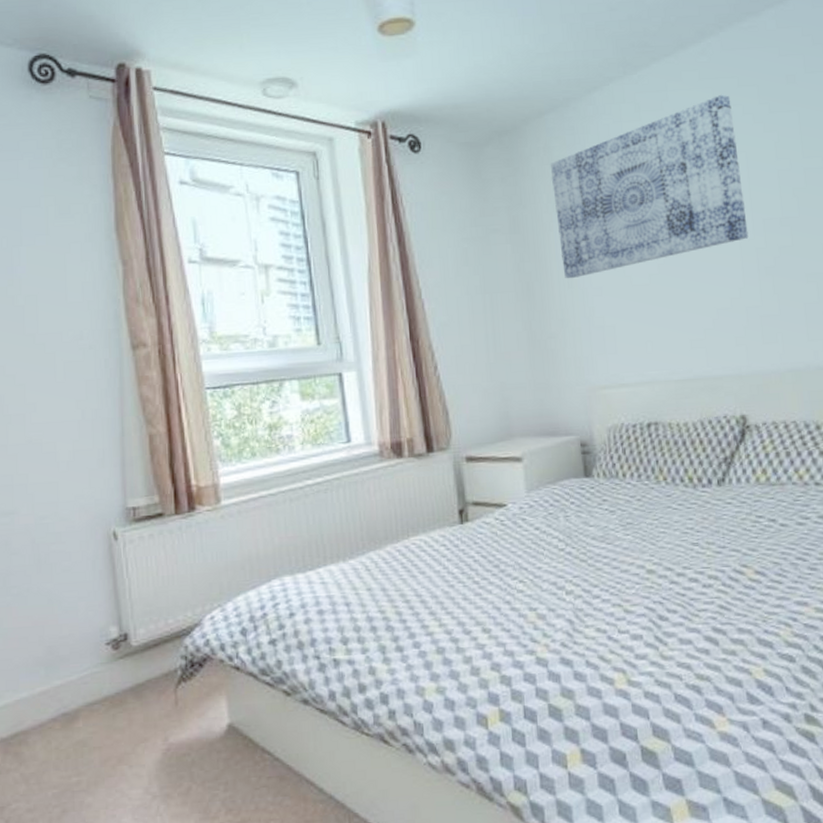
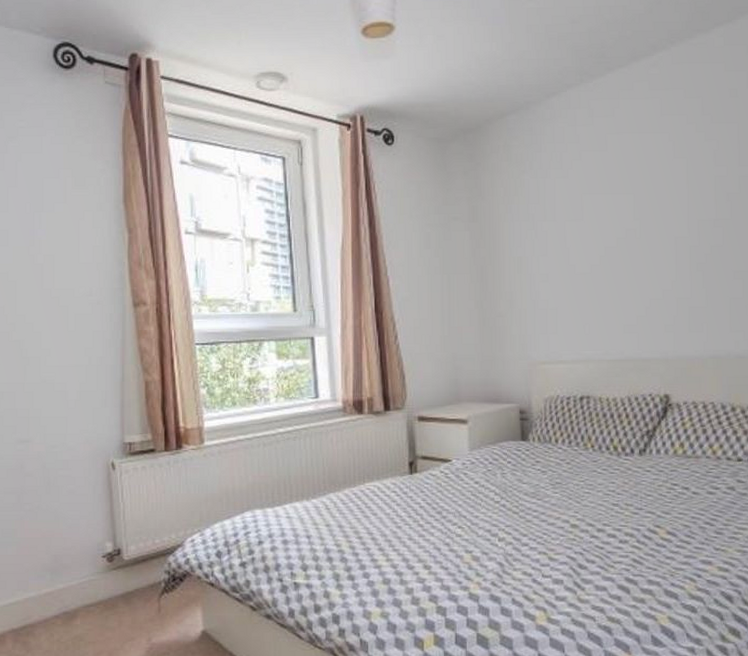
wall art: present [550,94,749,279] -> none [508,104,684,265]

